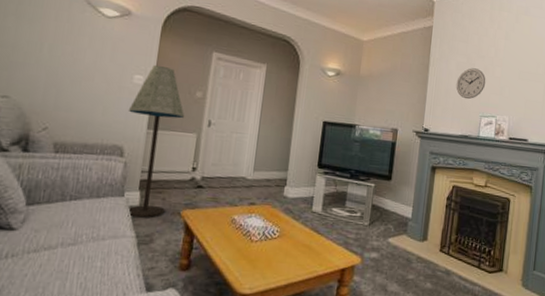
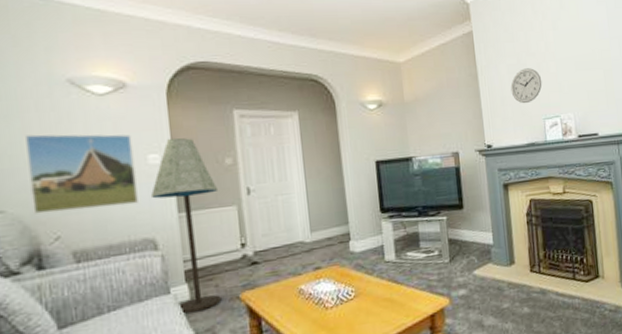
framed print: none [31,38,125,114] -> present [26,134,138,214]

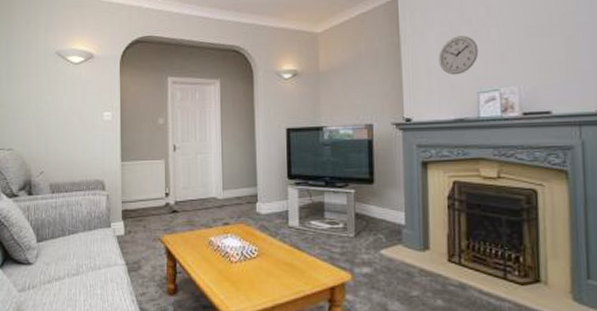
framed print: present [26,134,138,214] -> none [29,93,94,153]
floor lamp: present [151,138,222,315] -> none [104,99,152,246]

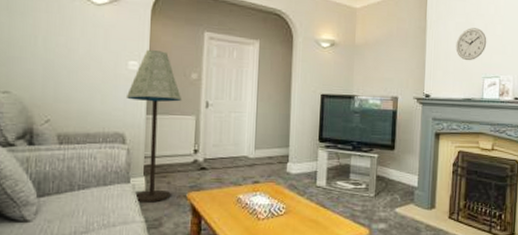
floor lamp: none [104,99,152,246] -> present [127,49,182,203]

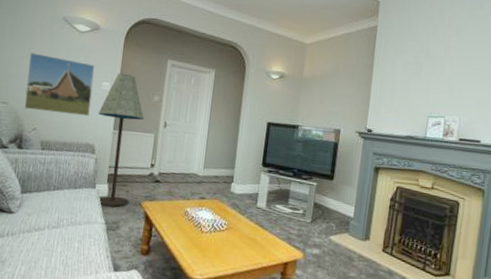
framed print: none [32,31,118,102] -> present [24,52,95,117]
wall clock: present [455,28,487,61] -> none [401,67,435,100]

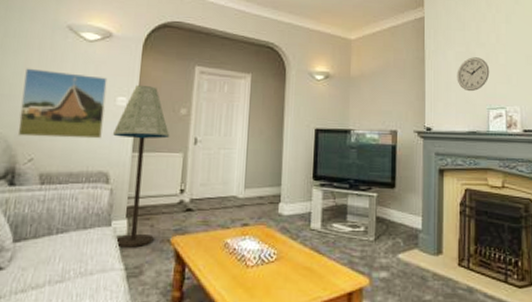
wall clock: none [401,67,435,100] -> present [457,57,490,92]

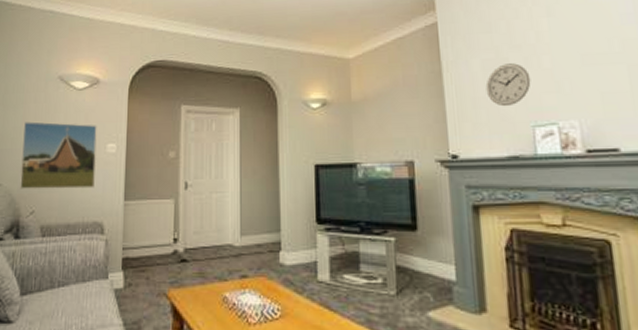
floor lamp: present [113,84,170,248] -> none [105,129,160,302]

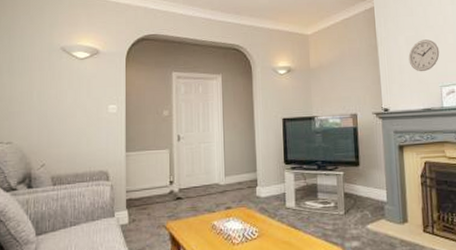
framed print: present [20,121,97,189] -> none [30,87,99,146]

